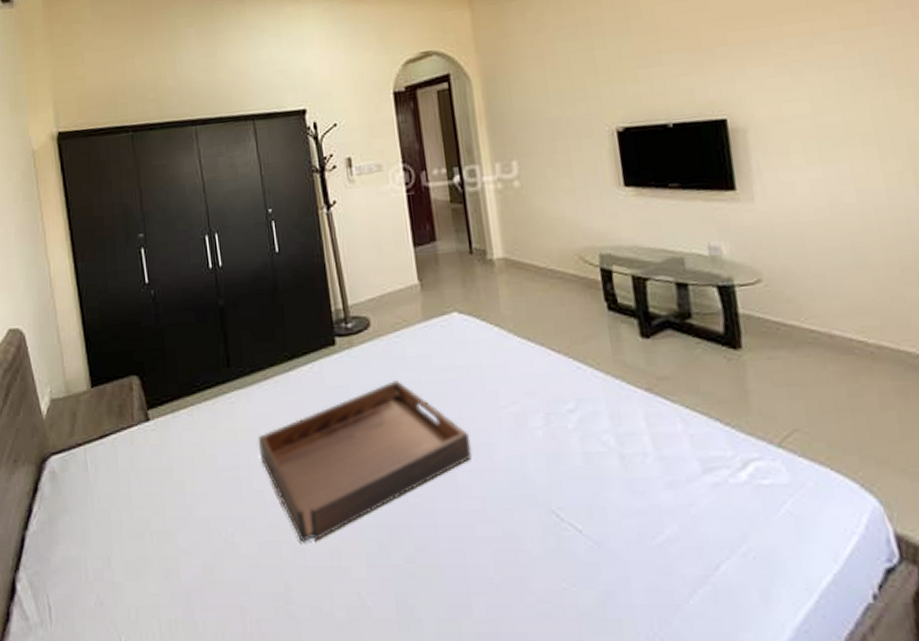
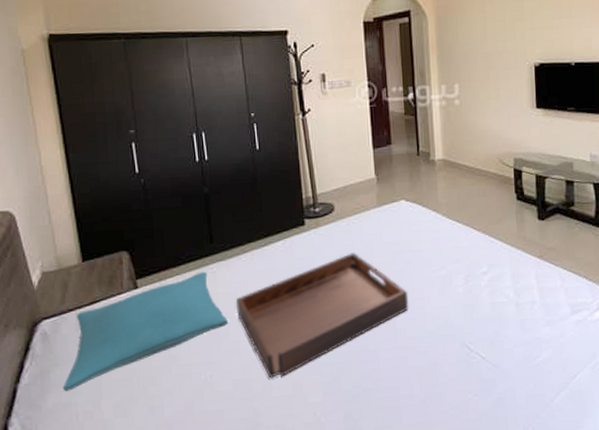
pillow: none [71,401,251,543] -> present [62,271,229,391]

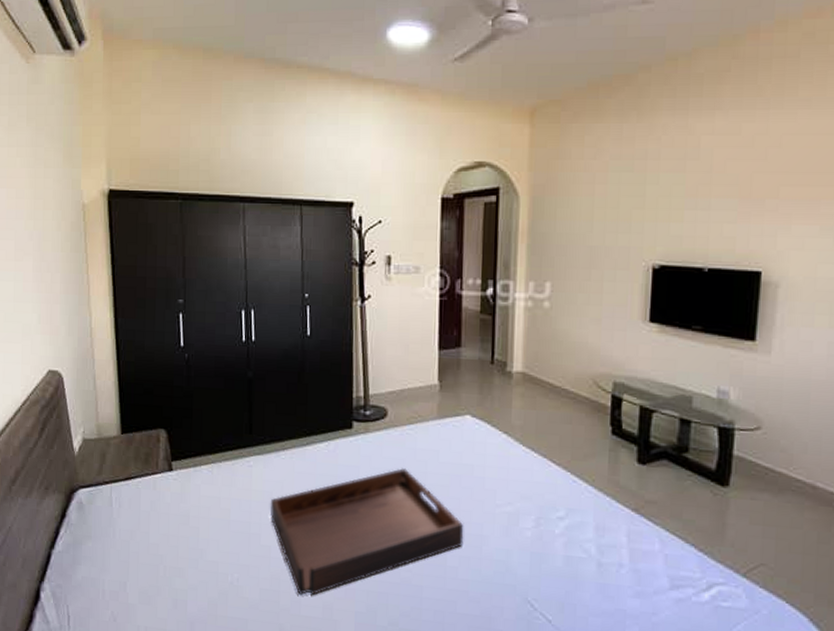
pillow: present [62,271,229,391] -> none [92,463,261,567]

